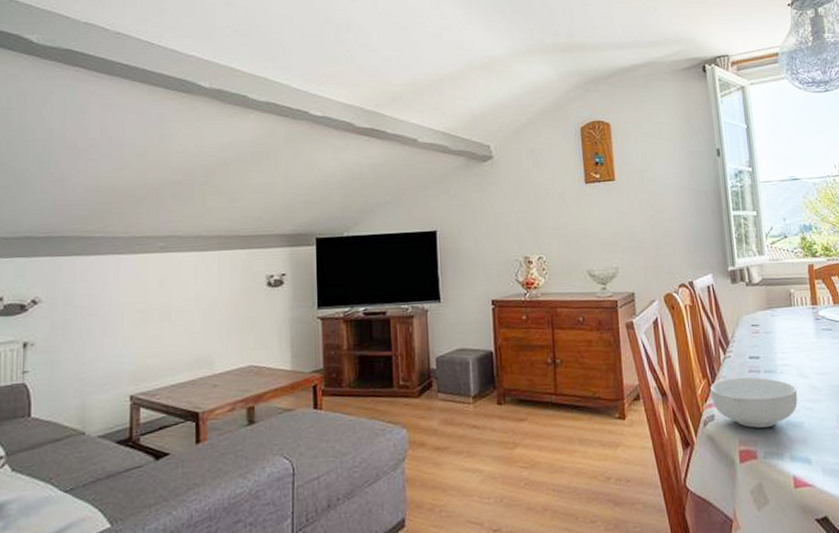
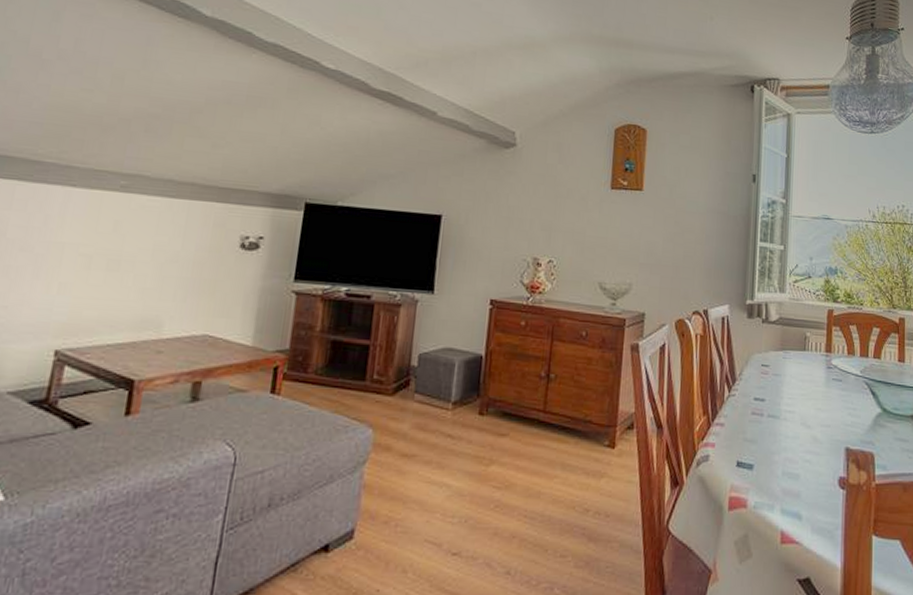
cereal bowl: present [710,377,798,428] -> none [709,418,798,476]

